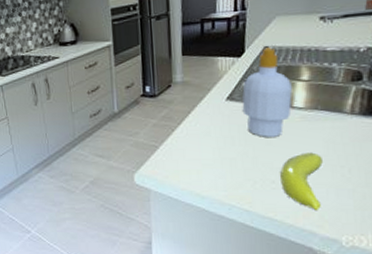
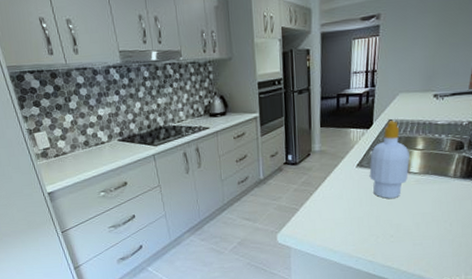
banana: present [280,152,323,210] -> none [398,210,431,258]

